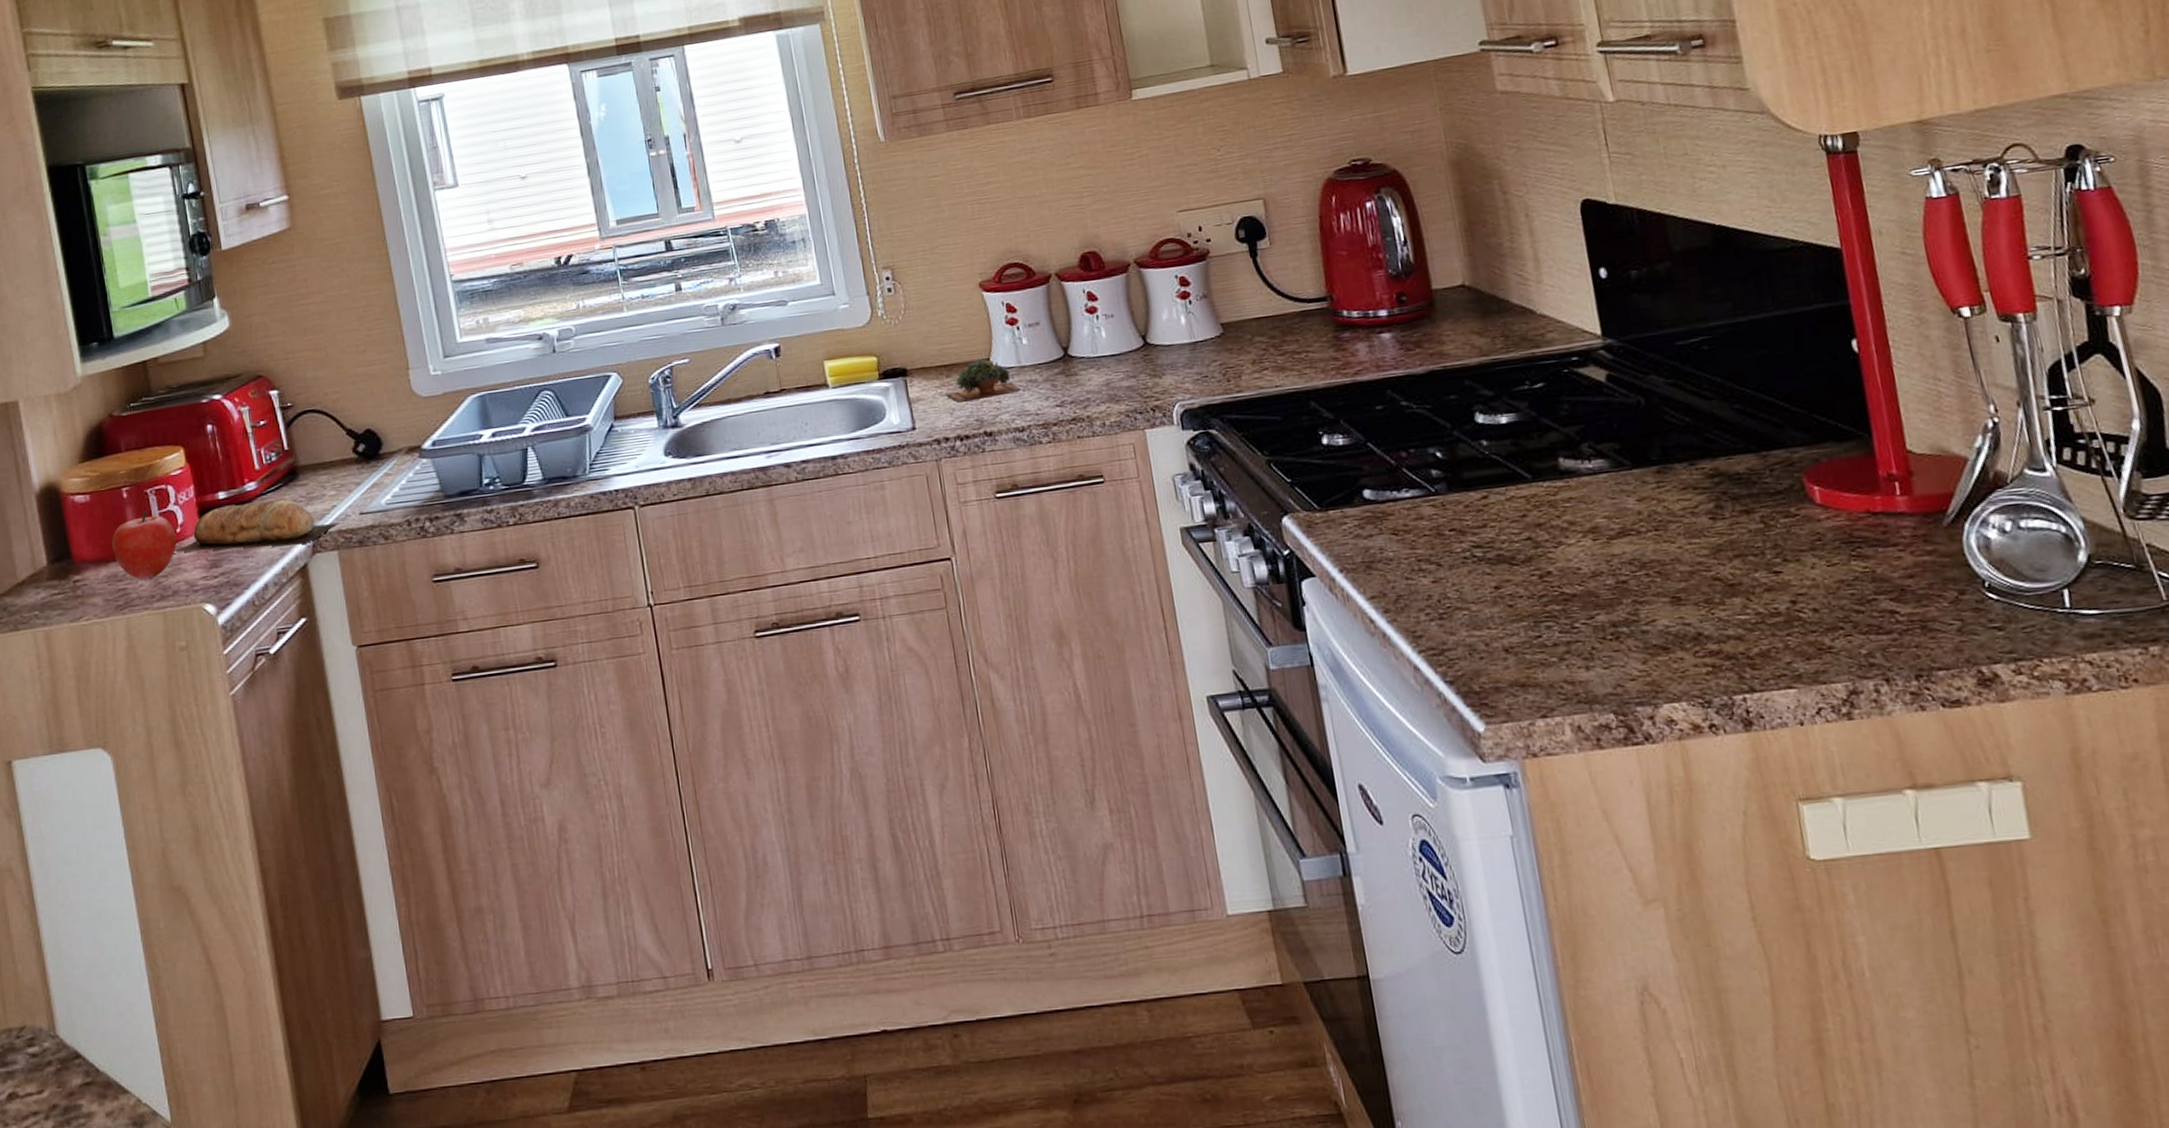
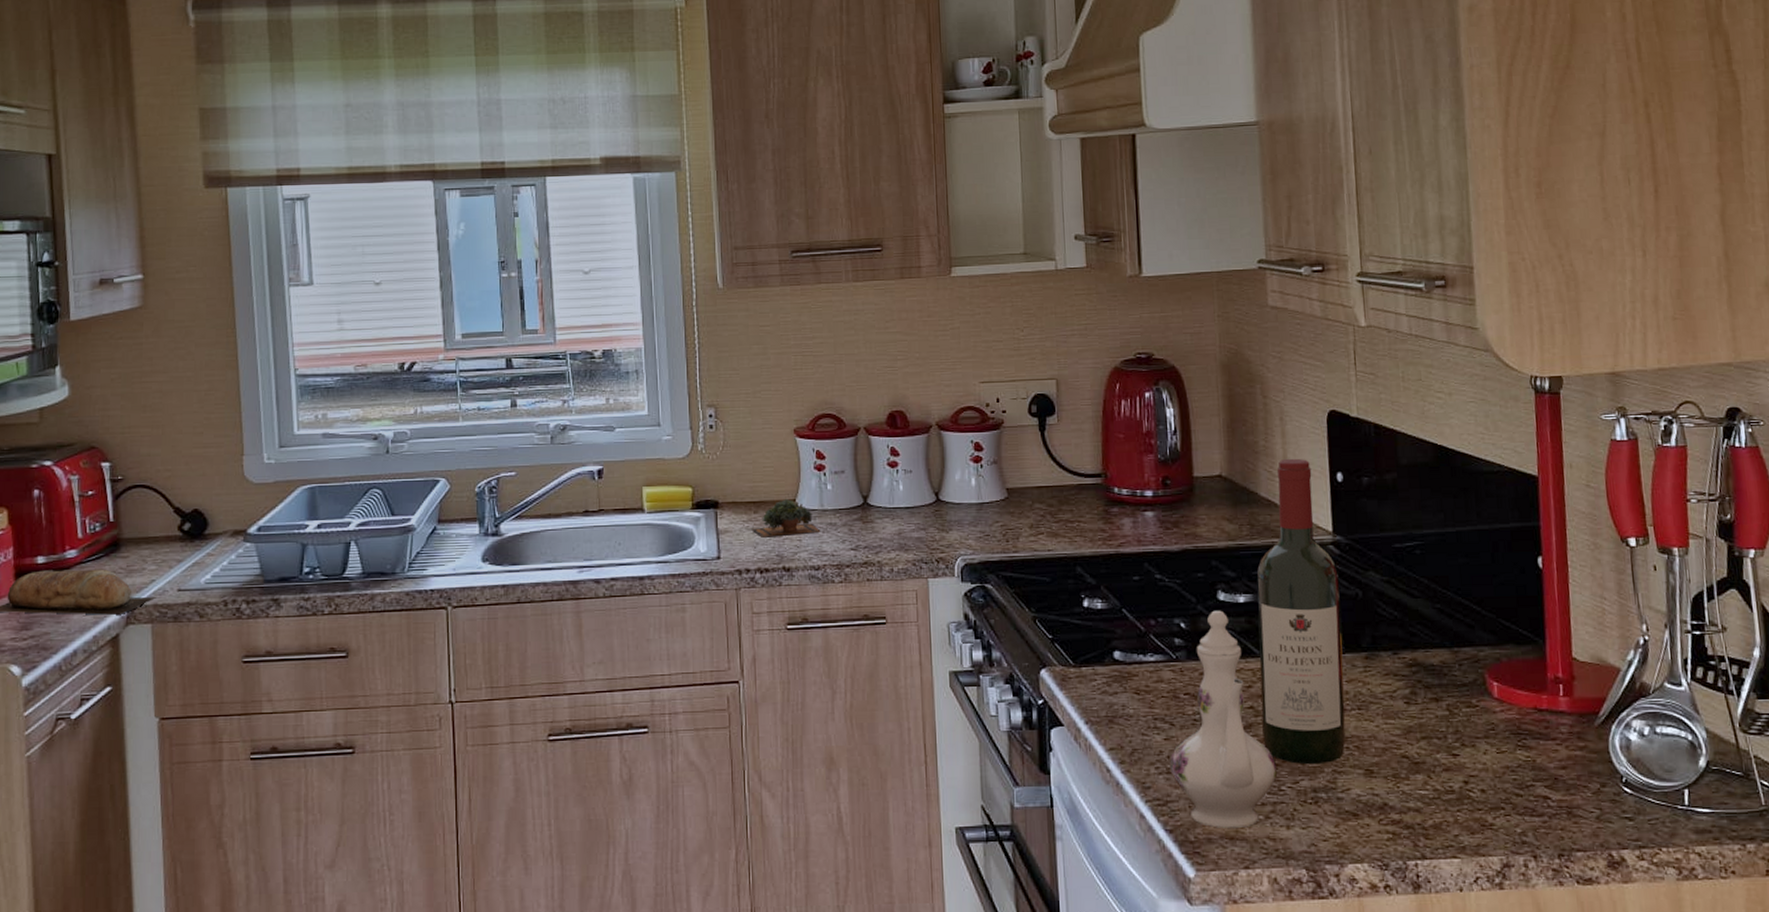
ewer: none [1440,434,1569,675] -> present [1169,610,1278,828]
wine bottle: none [1518,257,1645,597] -> present [1256,458,1346,765]

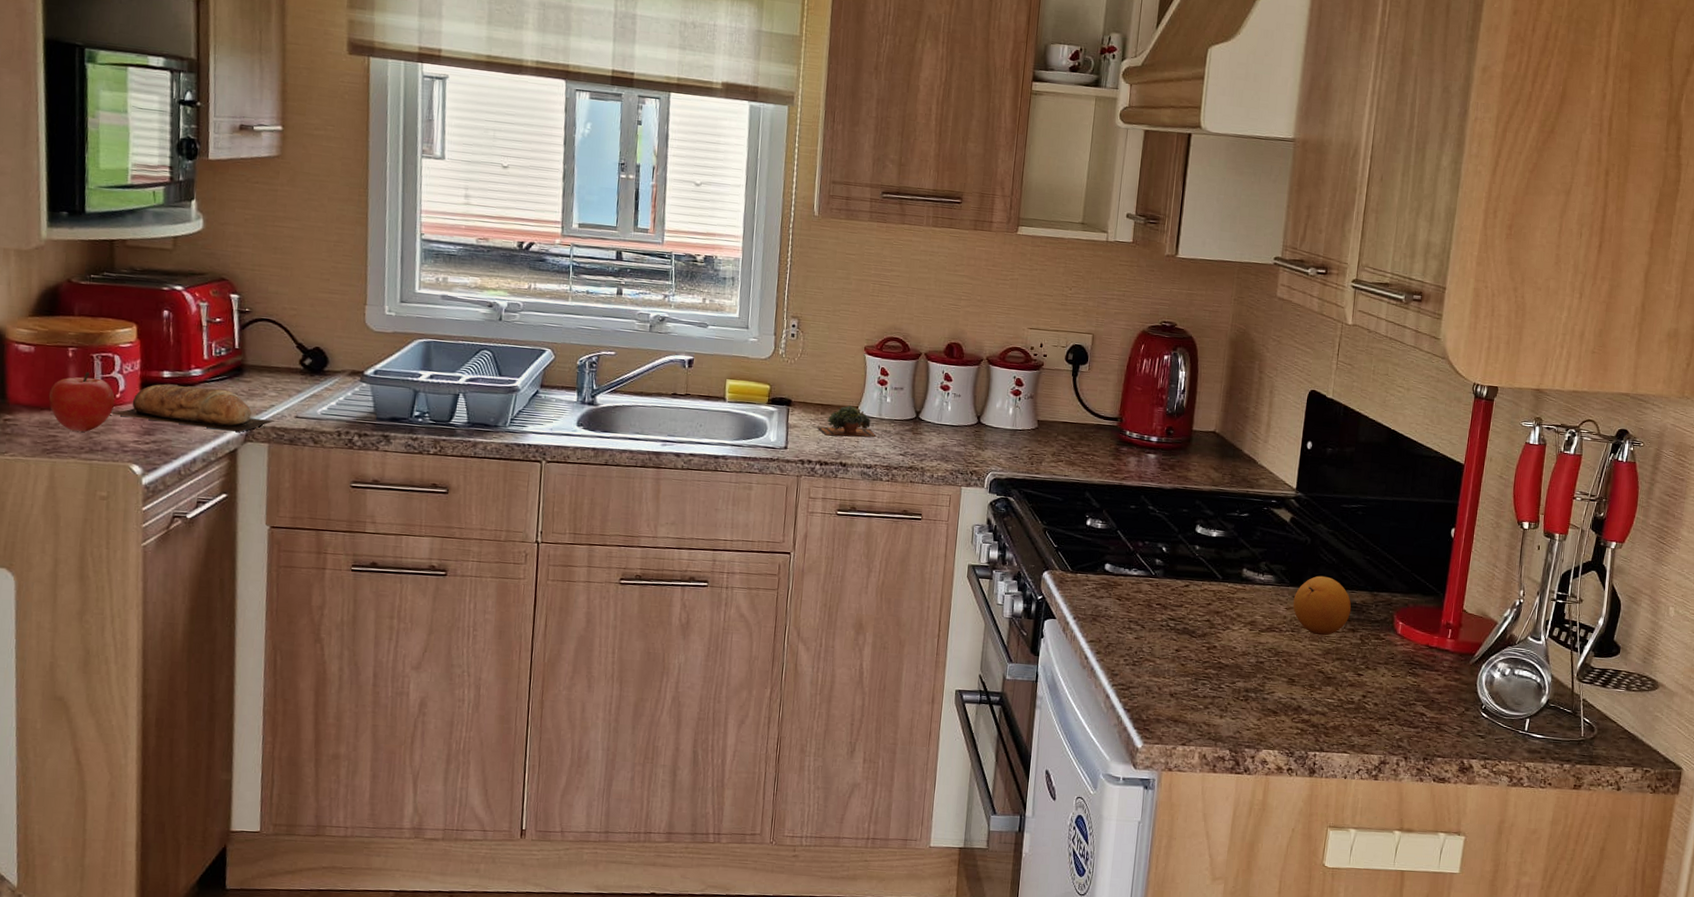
ewer: present [1169,610,1278,828] -> none [1135,540,1221,713]
wine bottle: present [1256,458,1346,765] -> none [1213,425,1296,671]
fruit: none [1353,635,1429,711] -> present [1293,575,1352,636]

